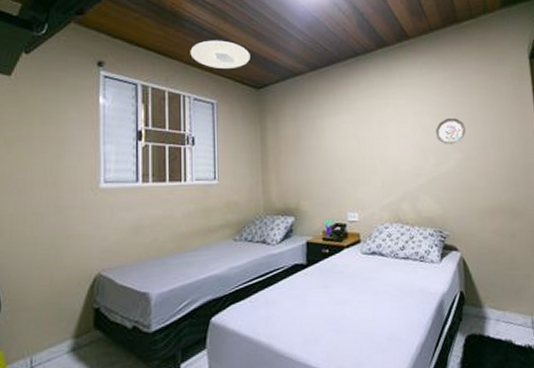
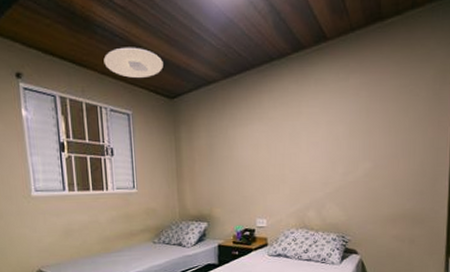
decorative plate: present [435,118,466,145] -> none [346,127,378,154]

